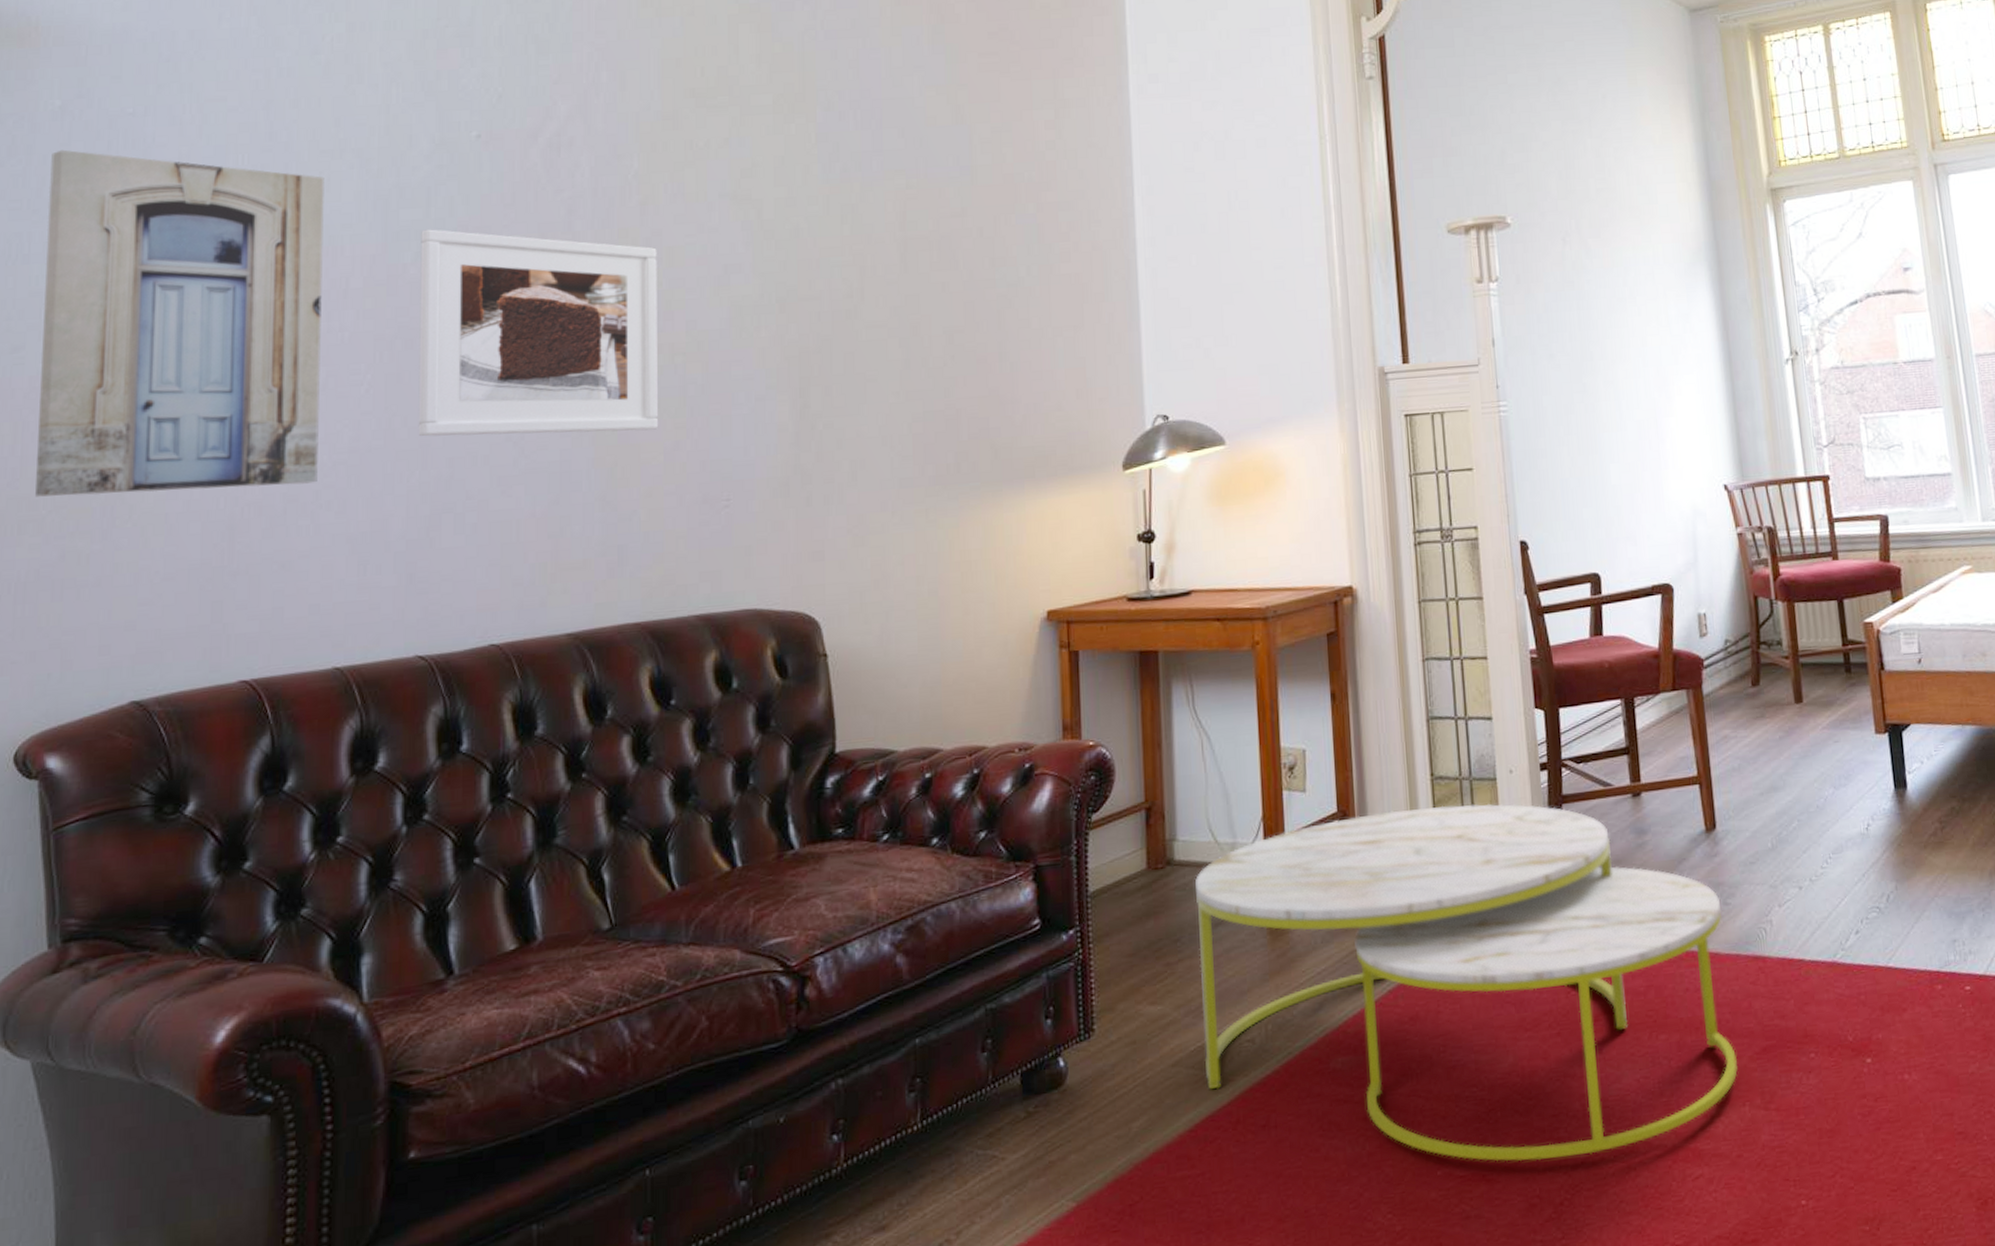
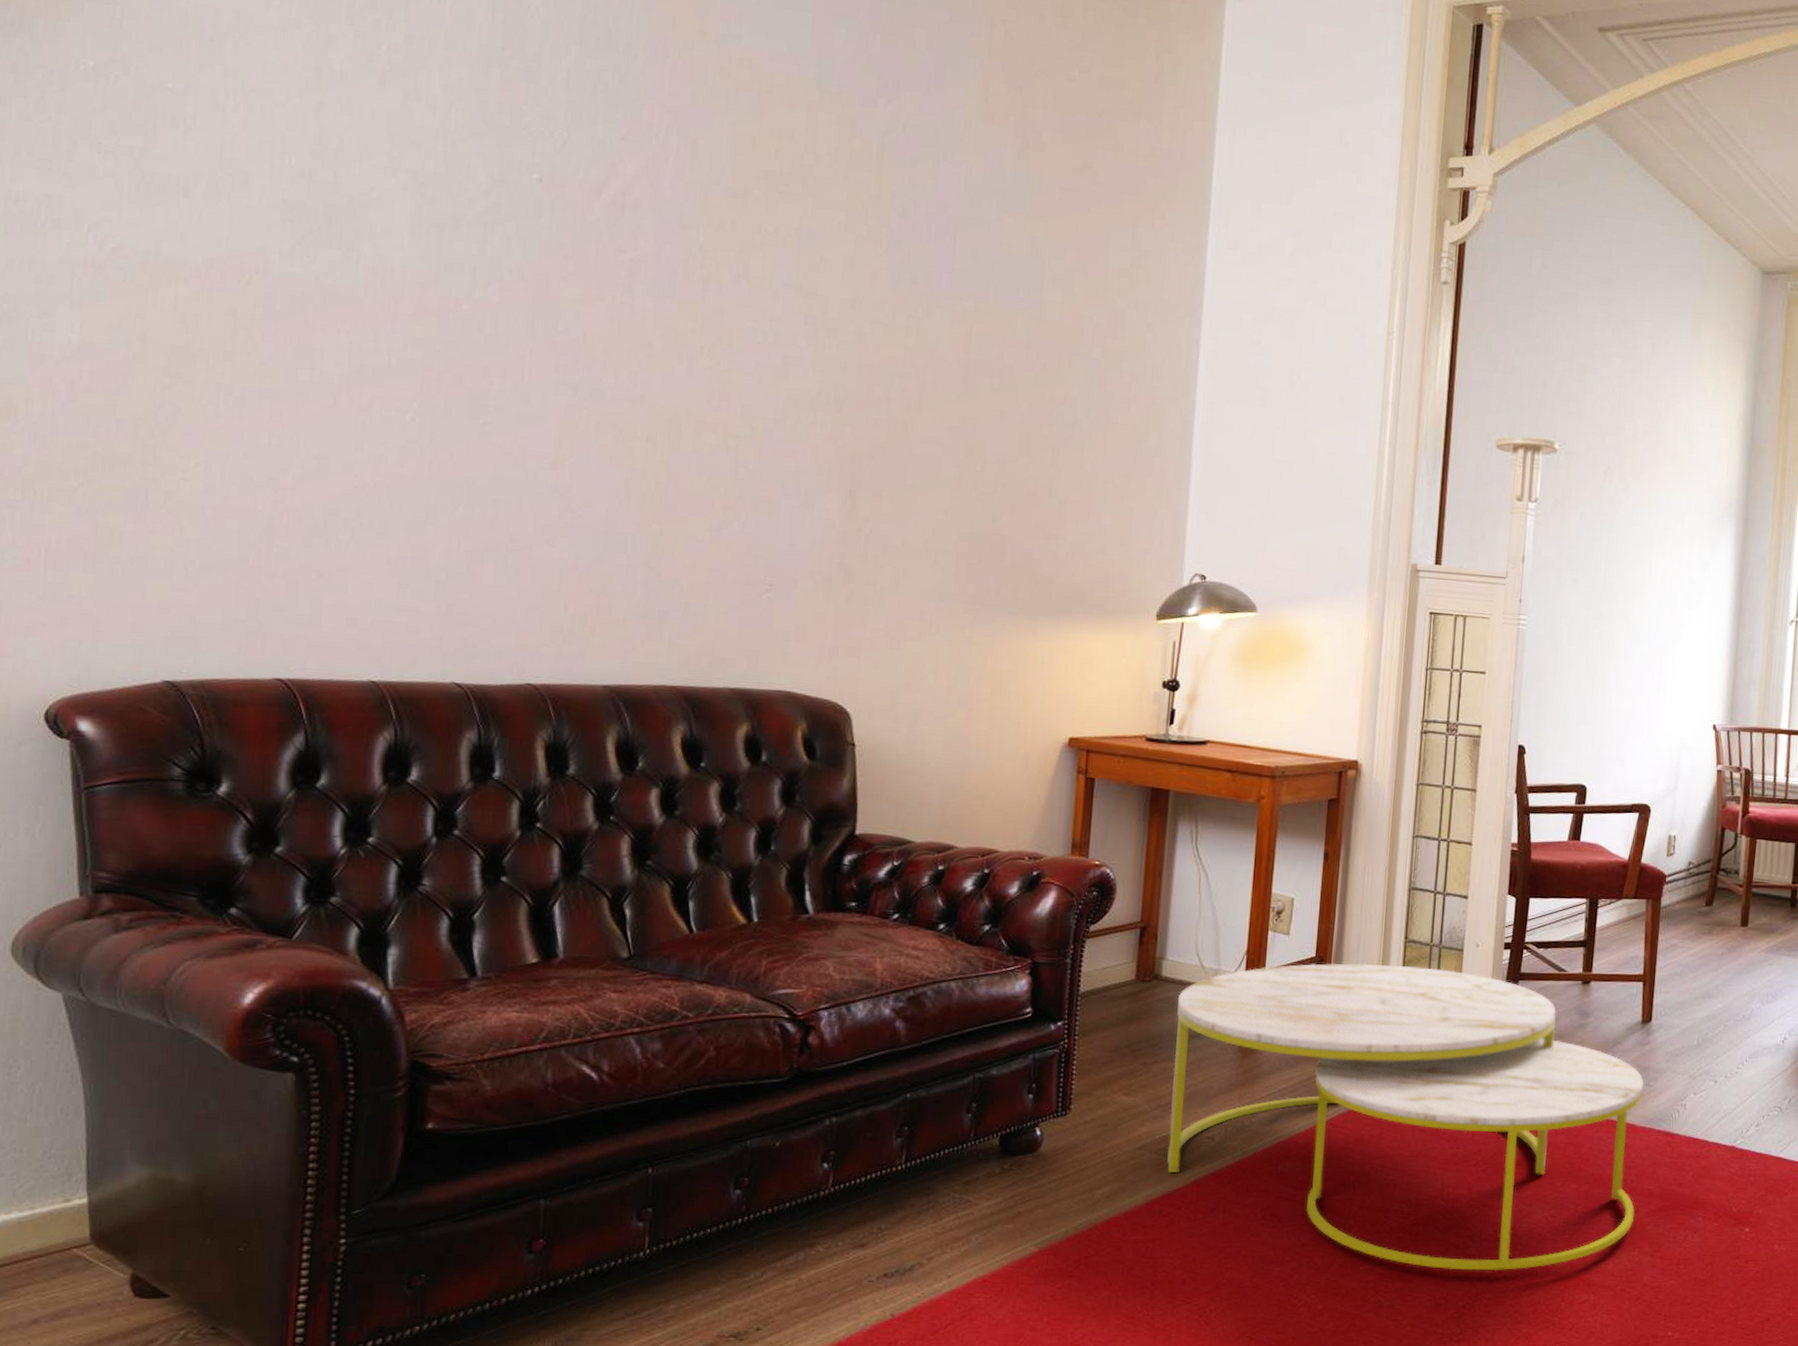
wall art: present [35,149,325,497] -> none [66,114,376,501]
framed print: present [418,229,658,437] -> none [463,266,717,506]

